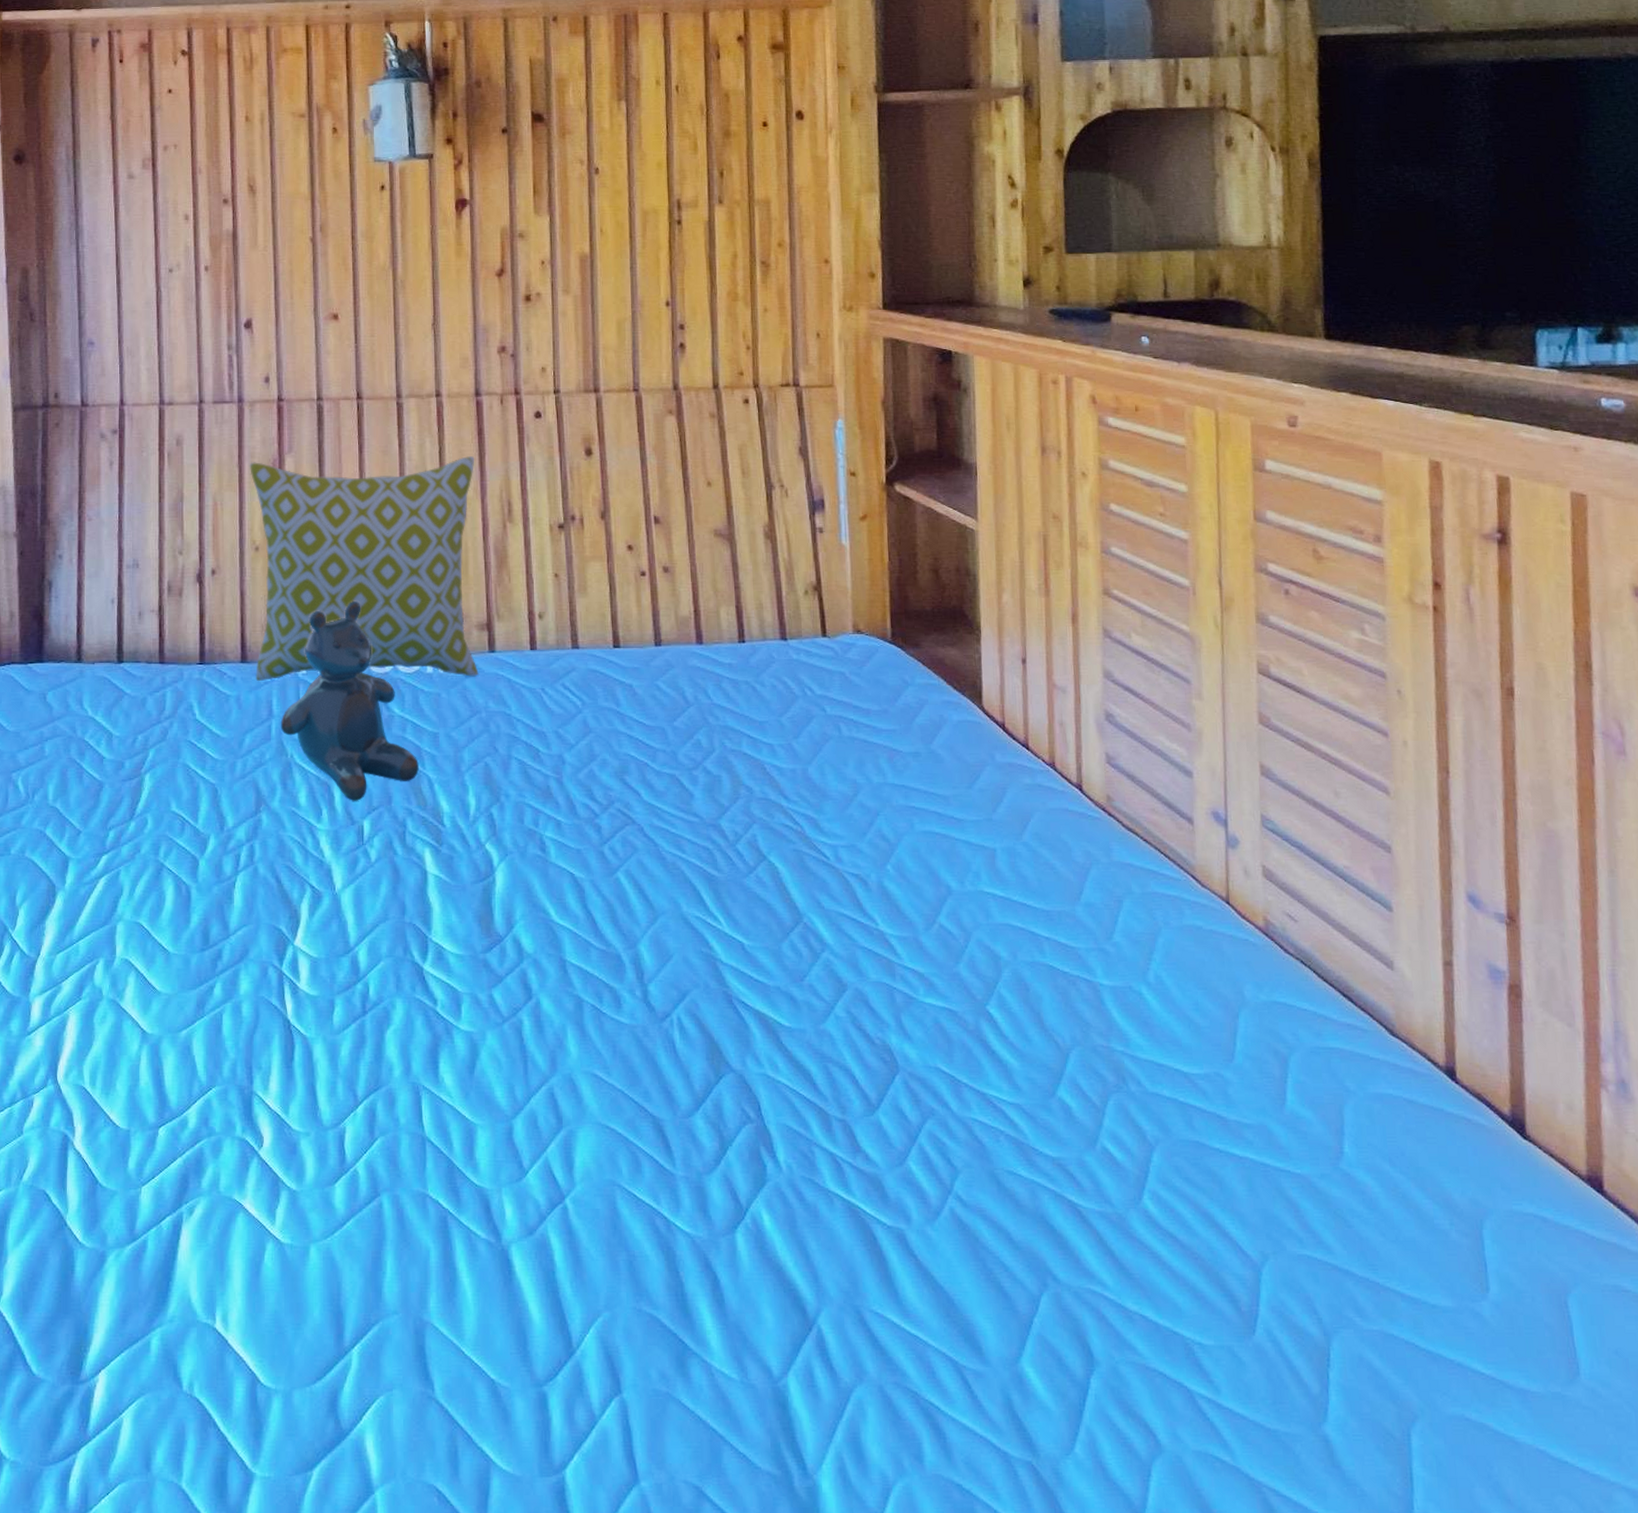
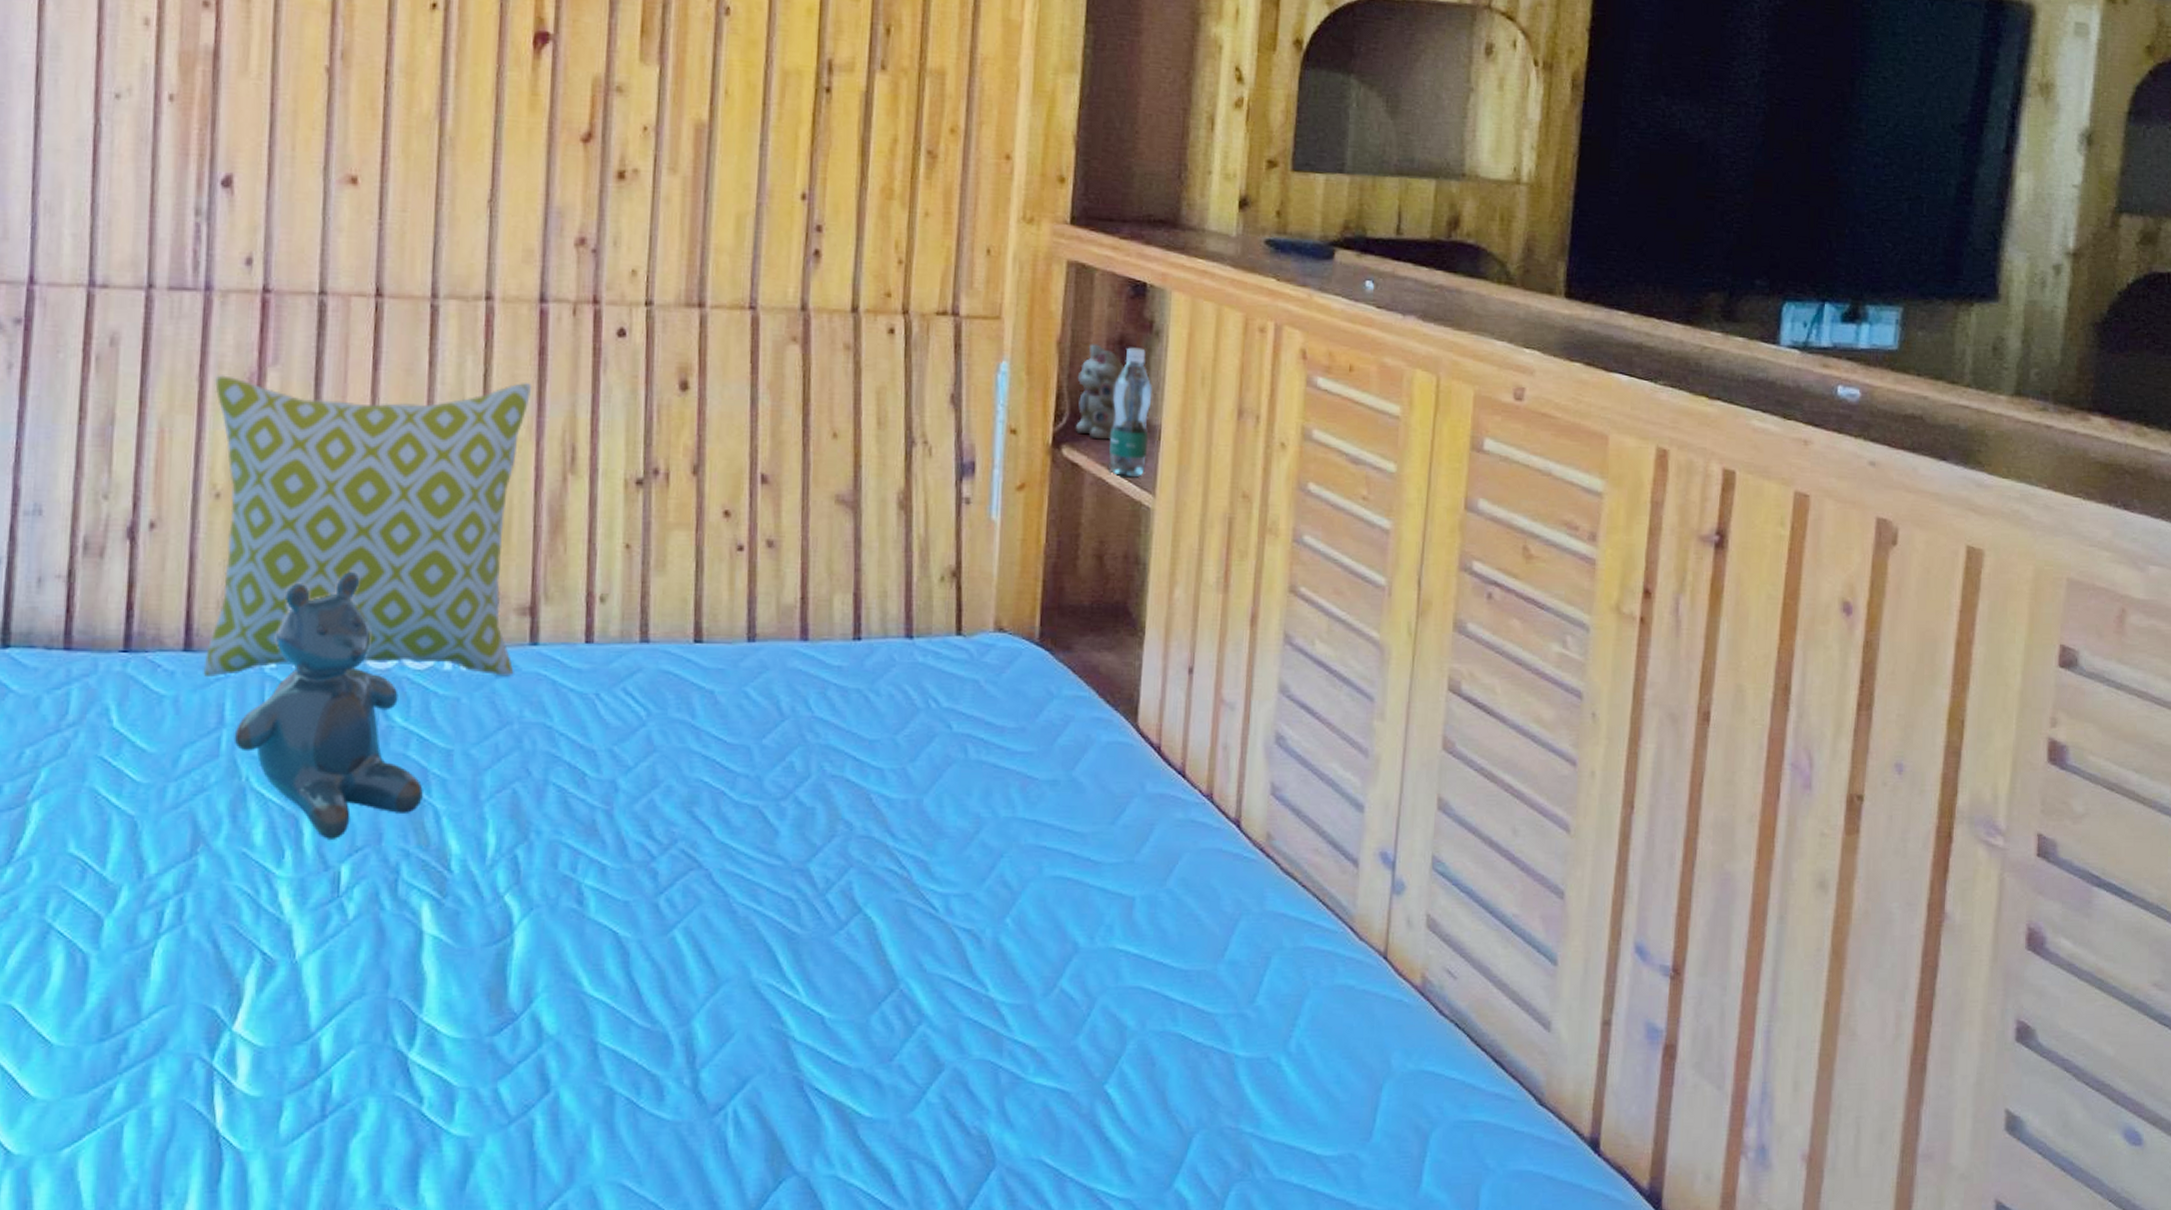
decorative figurine: none [901,401,940,477] -> present [1075,344,1125,440]
bottle: none [933,402,967,506] -> present [1108,347,1152,478]

